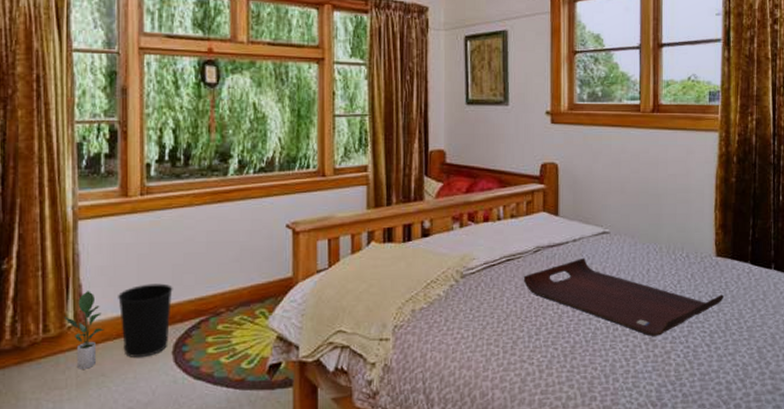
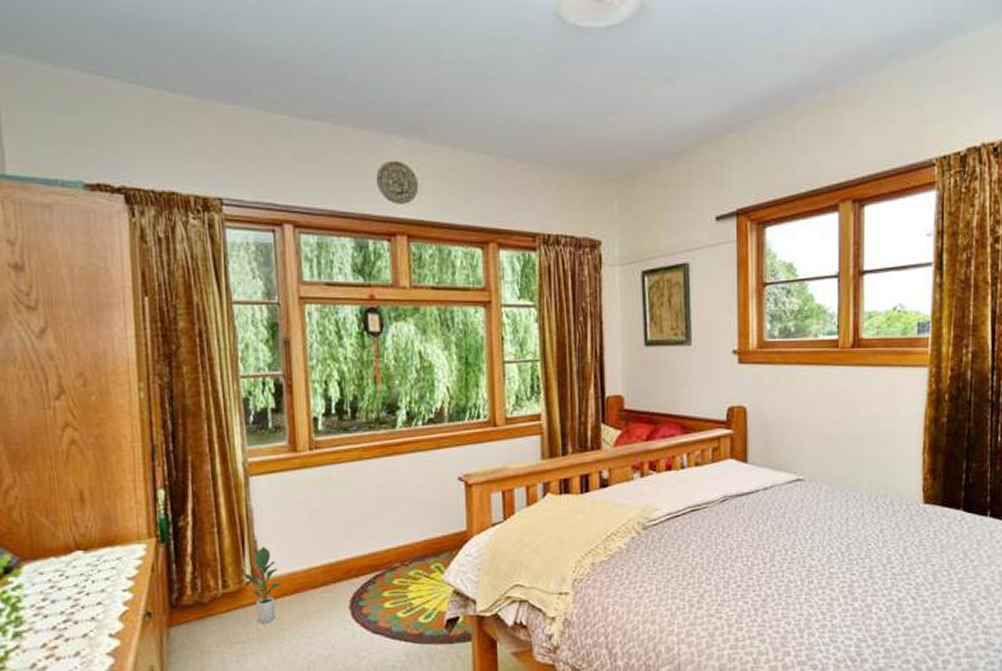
wastebasket: present [118,283,173,357] -> none [293,538,347,612]
serving tray: present [523,257,723,336] -> none [710,506,932,589]

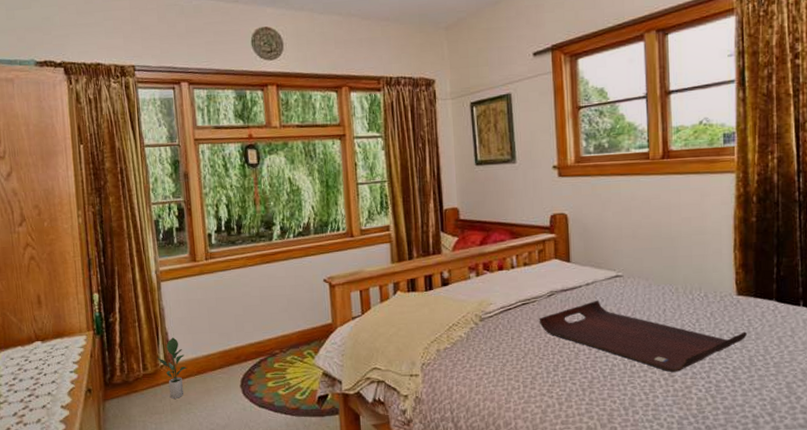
serving tray: none [710,506,932,589] -> present [539,300,747,372]

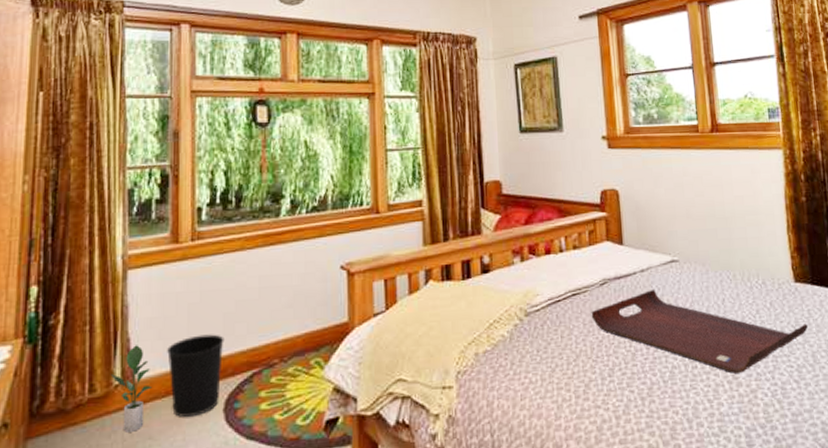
wastebasket: none [195,330,237,390] -> present [167,334,224,417]

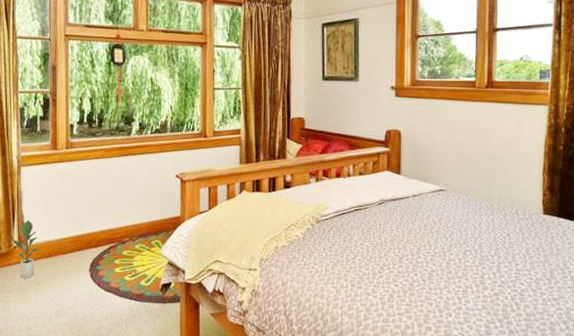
wastebasket: present [167,334,224,417] -> none [50,217,90,272]
serving tray: present [591,288,808,374] -> none [369,210,549,280]

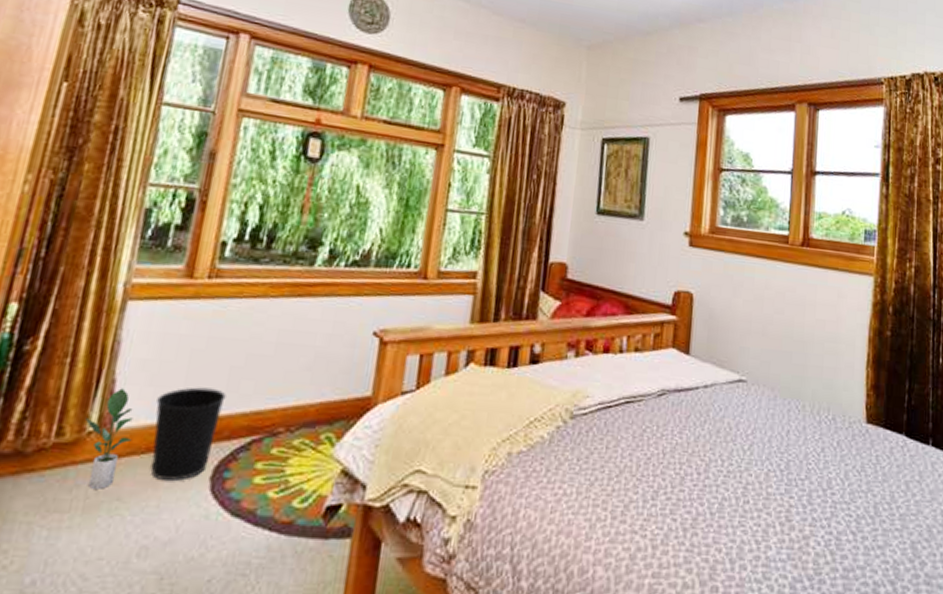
wastebasket: none [50,217,90,272] -> present [151,387,226,481]

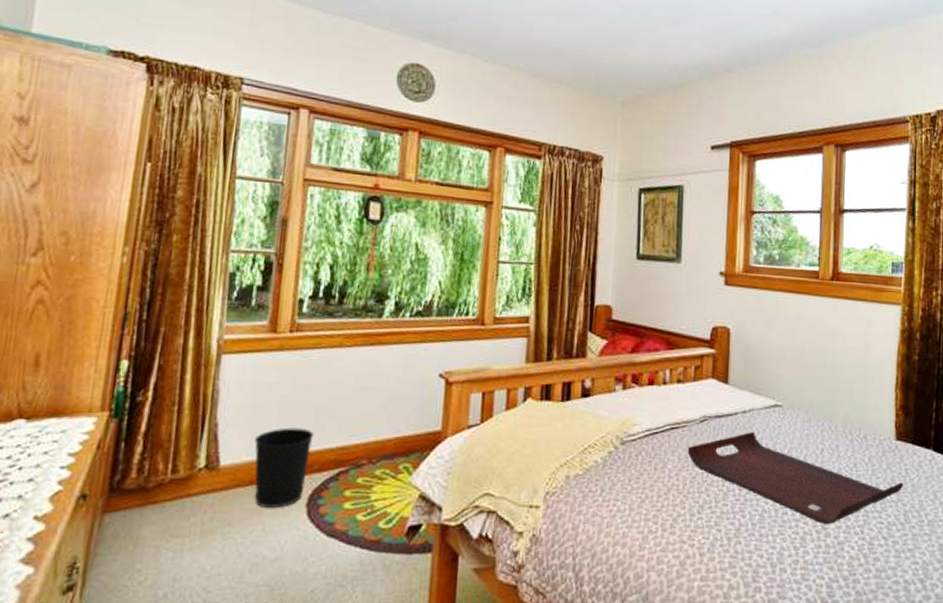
potted plant: present [84,388,133,489] -> none [194,431,237,517]
serving tray: none [642,408,873,515] -> present [687,431,903,524]

